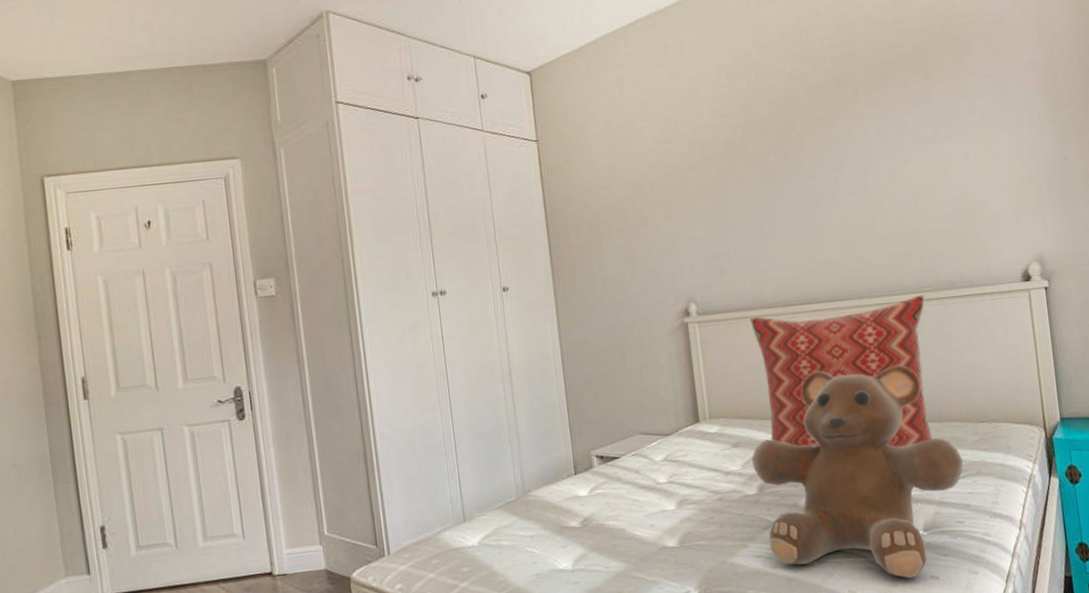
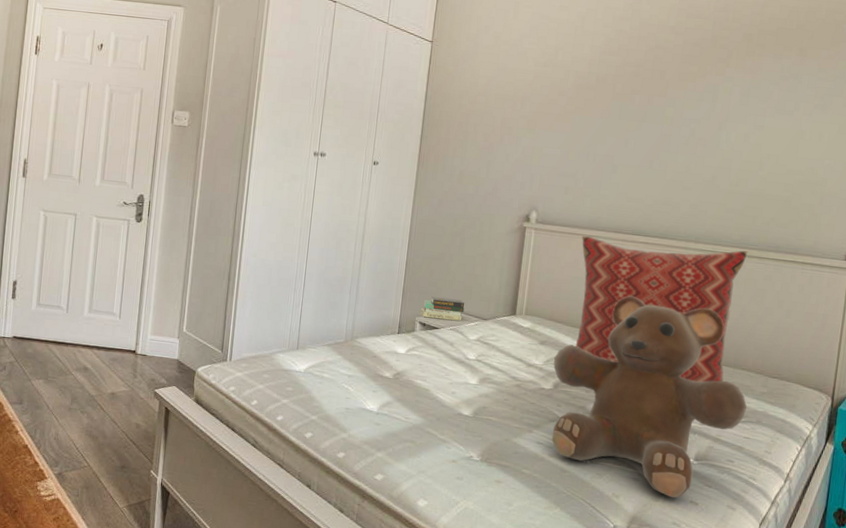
books: none [593,420,643,450] -> present [420,296,465,321]

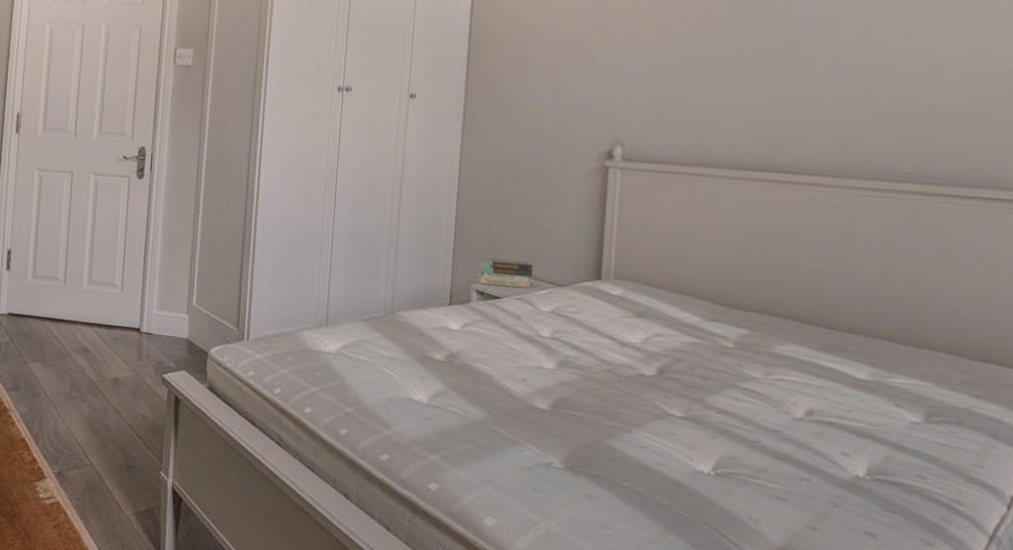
teddy bear: present [551,296,748,498] -> none [655,251,941,527]
pillow: present [575,235,748,383] -> none [684,174,926,368]

